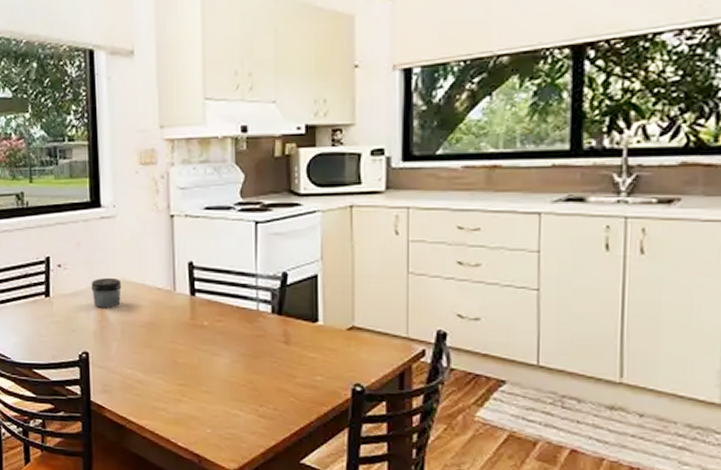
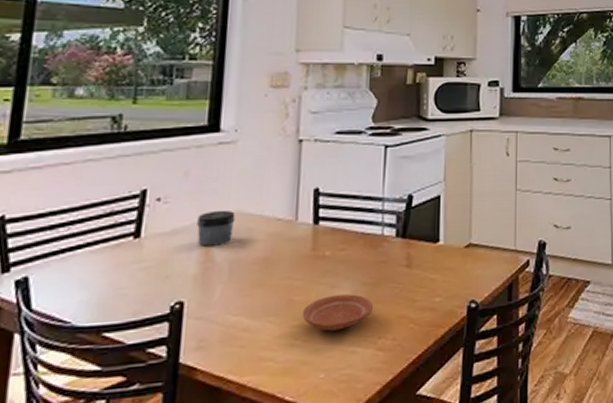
plate: none [187,362,253,394] -> present [302,294,374,331]

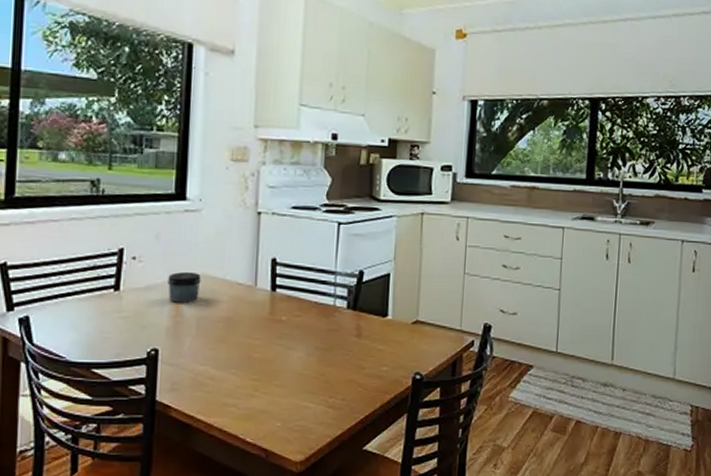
plate: present [302,294,374,331] -> none [261,356,326,387]

